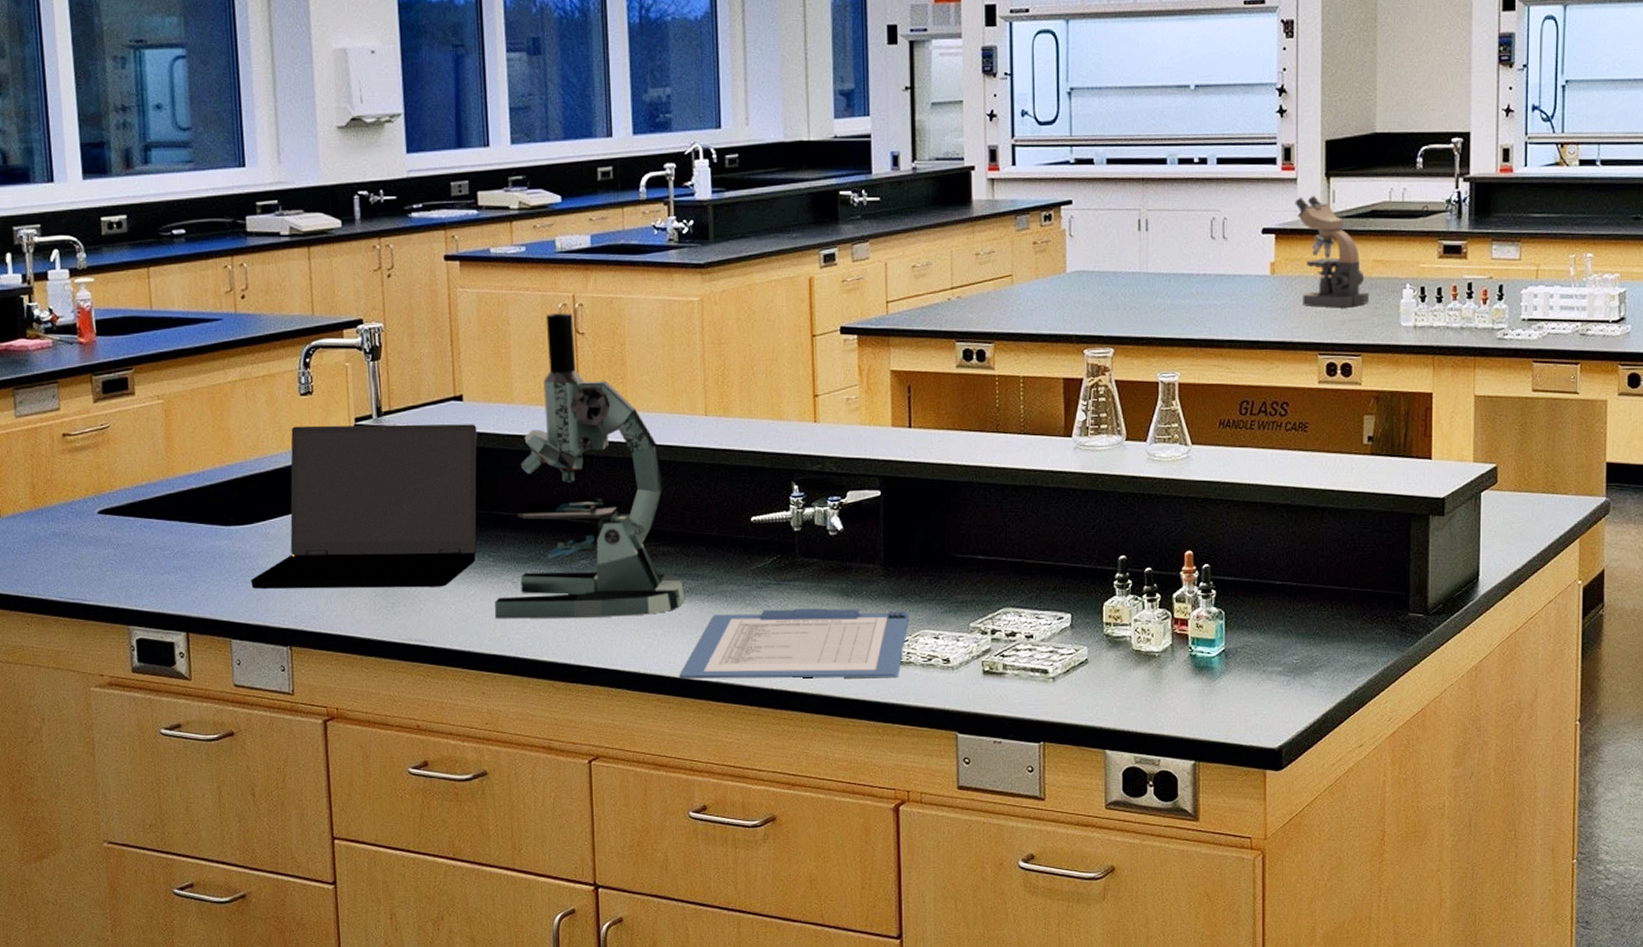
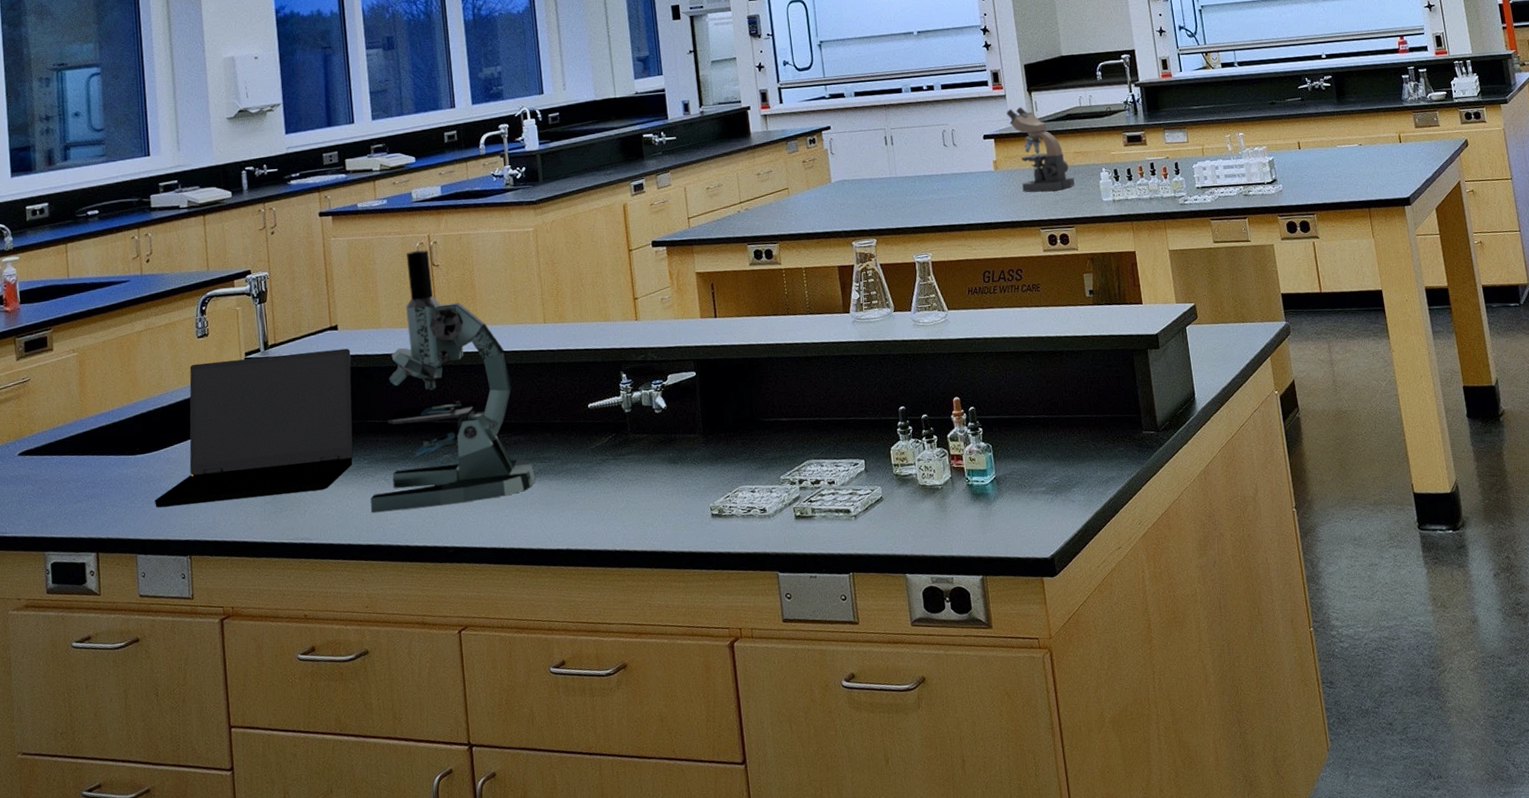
clipboard: present [678,608,910,680] -> none [533,471,729,549]

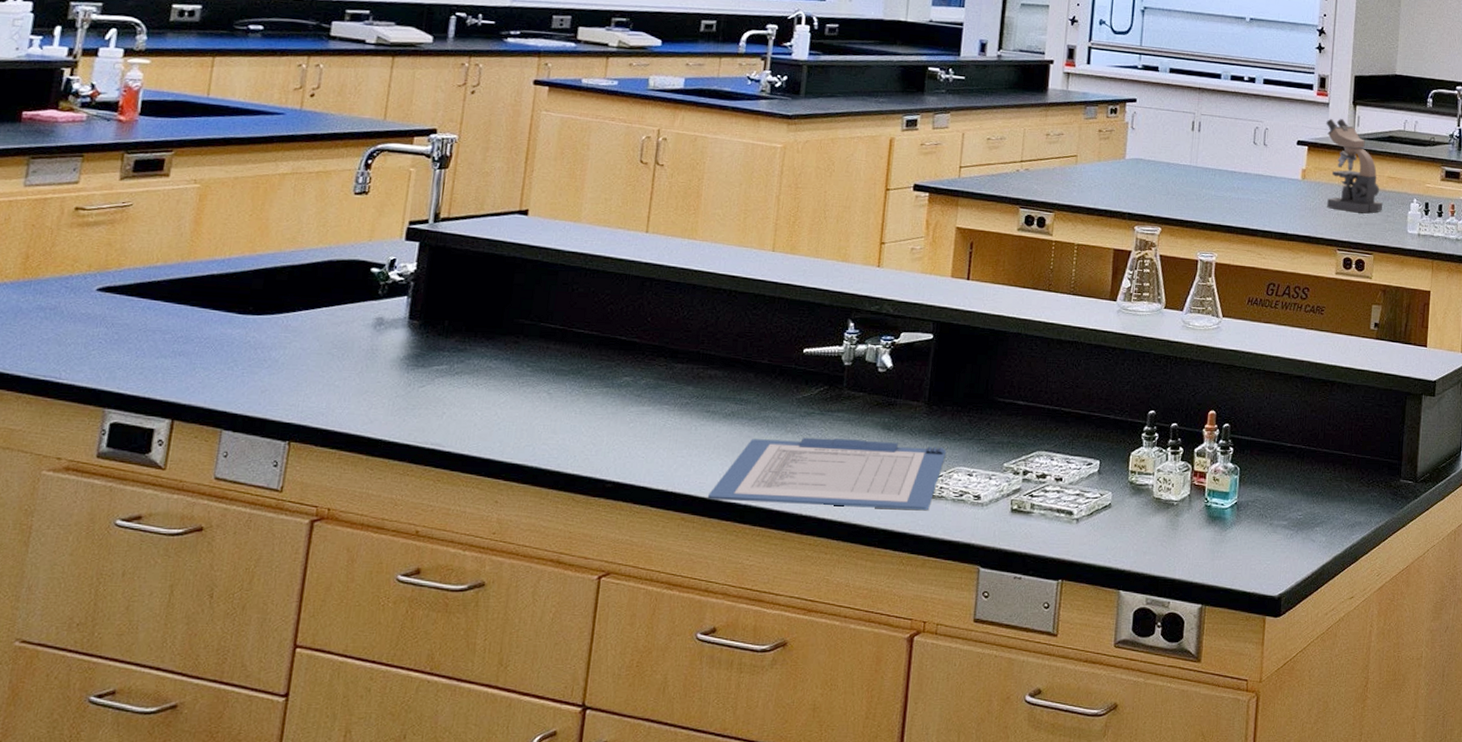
laptop: present [155,348,354,508] -> none [258,223,538,393]
microscope: present [370,250,536,514] -> none [522,143,727,435]
clipboard: none [533,471,729,549] -> present [707,437,947,510]

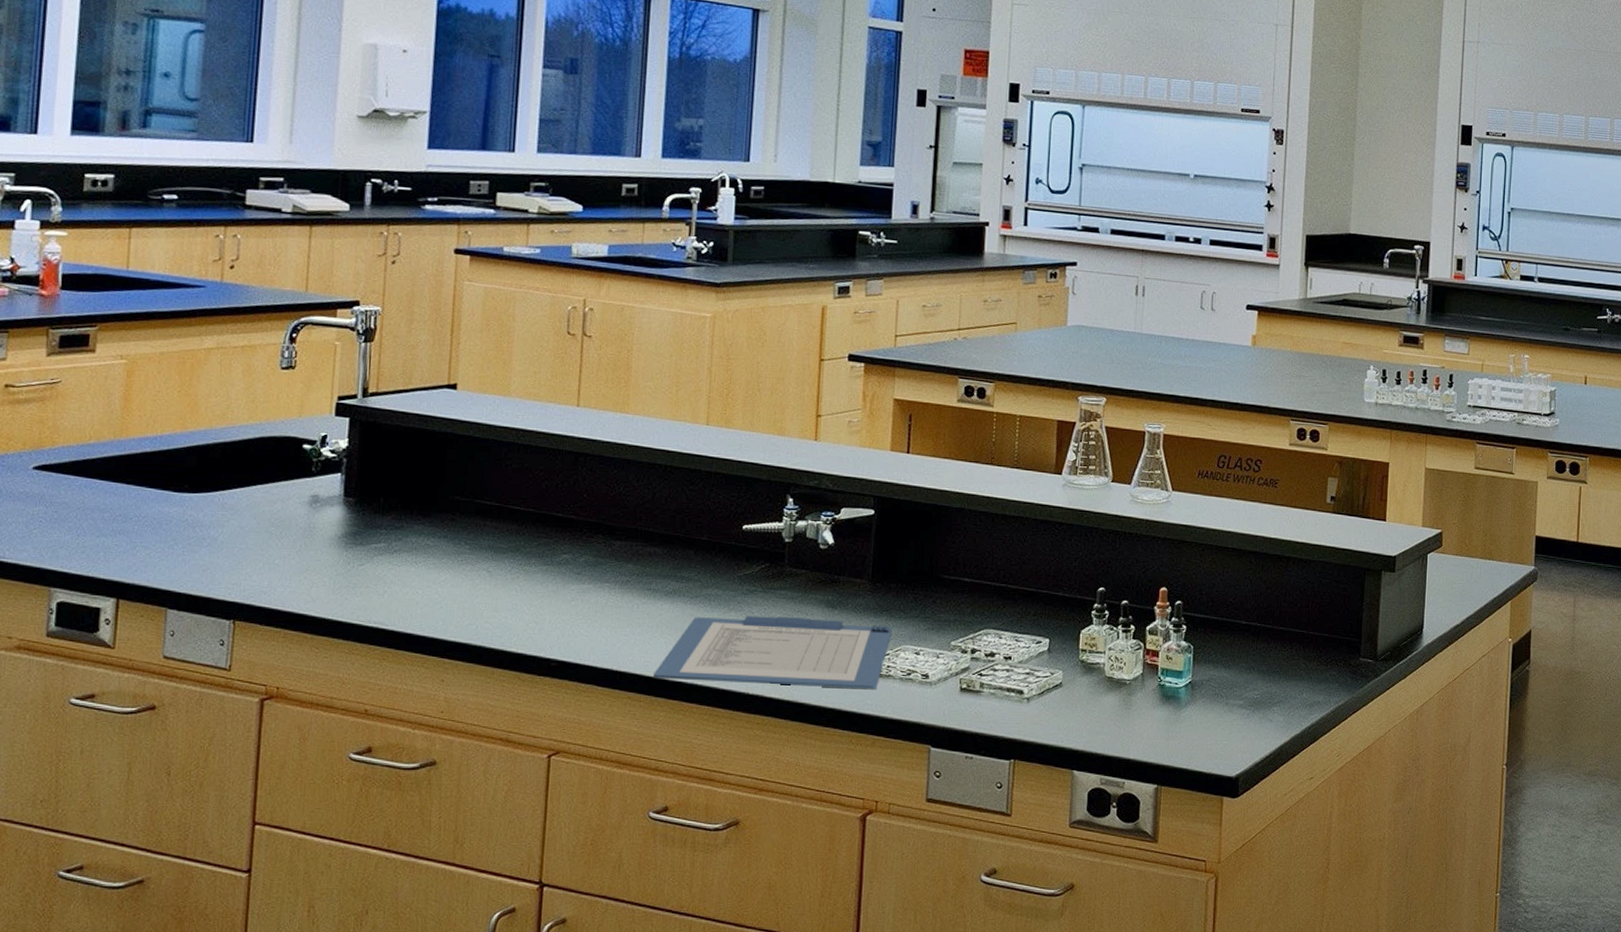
microscope: present [1326,119,1383,214] -> none [1277,281,1338,382]

